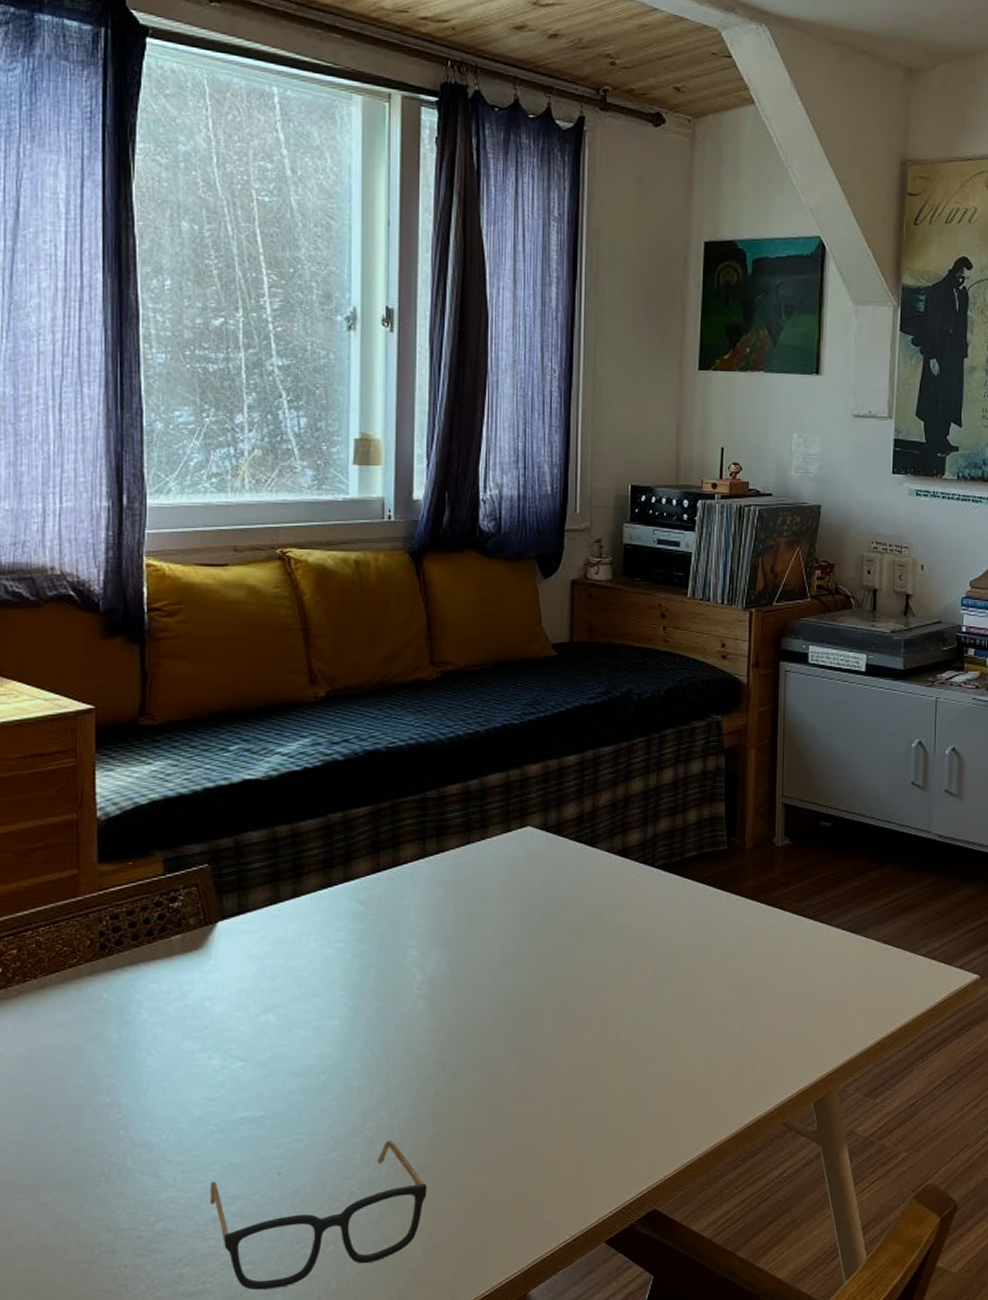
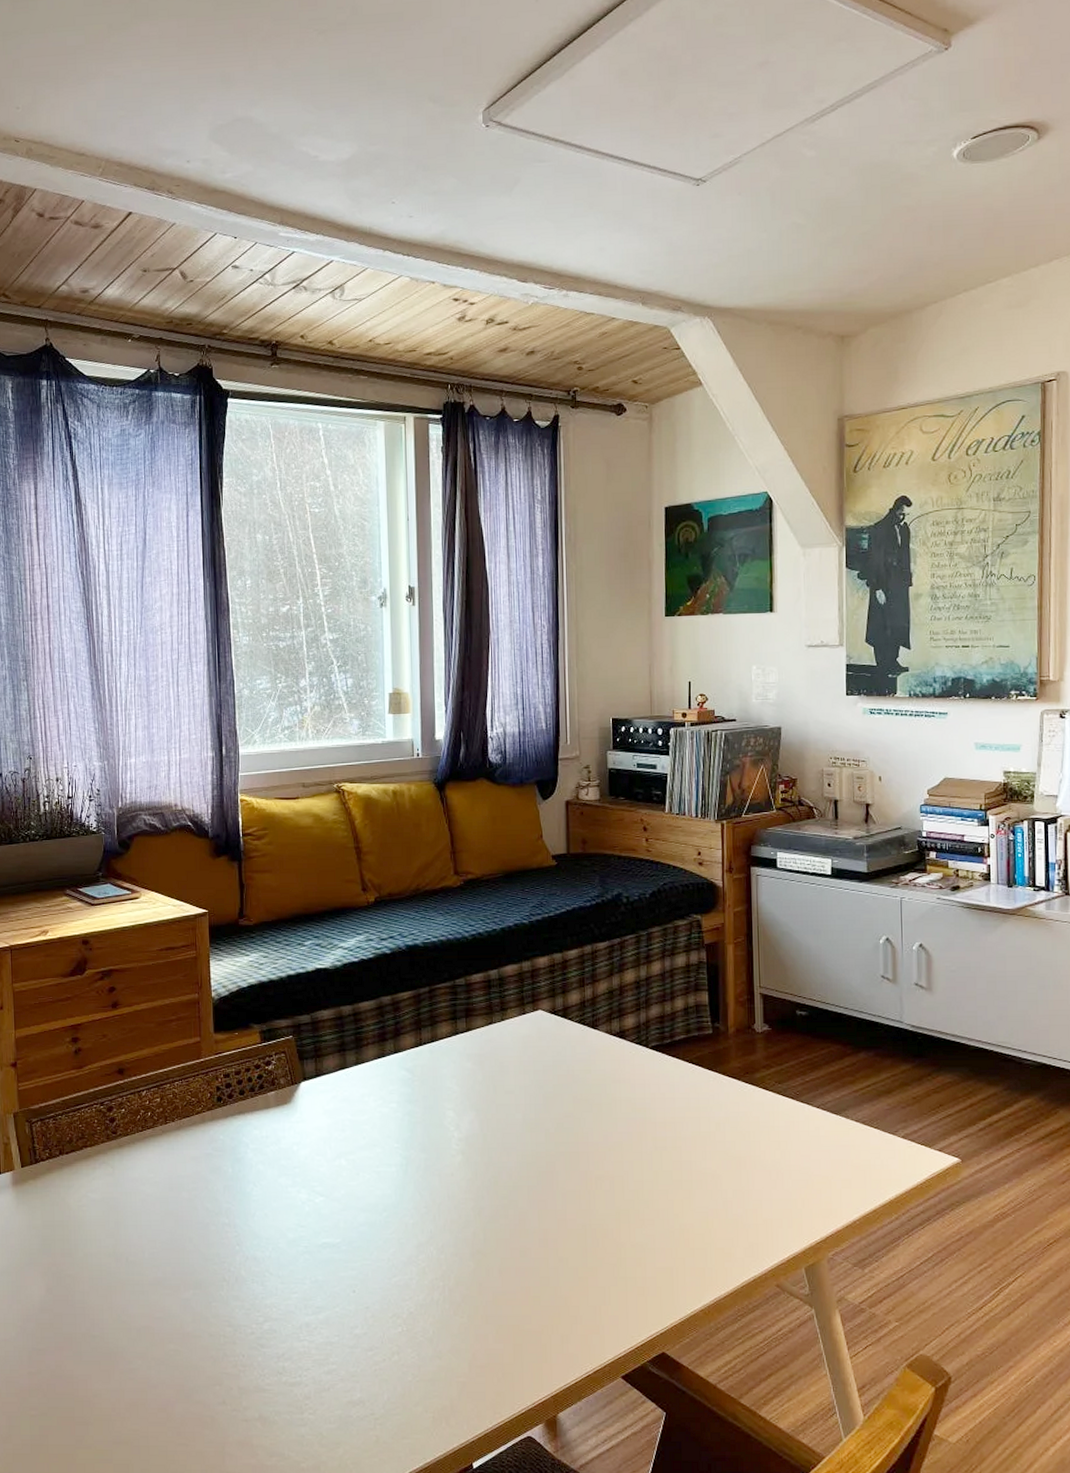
eyeglasses: present [210,1139,427,1291] -> none [302,1271,470,1387]

